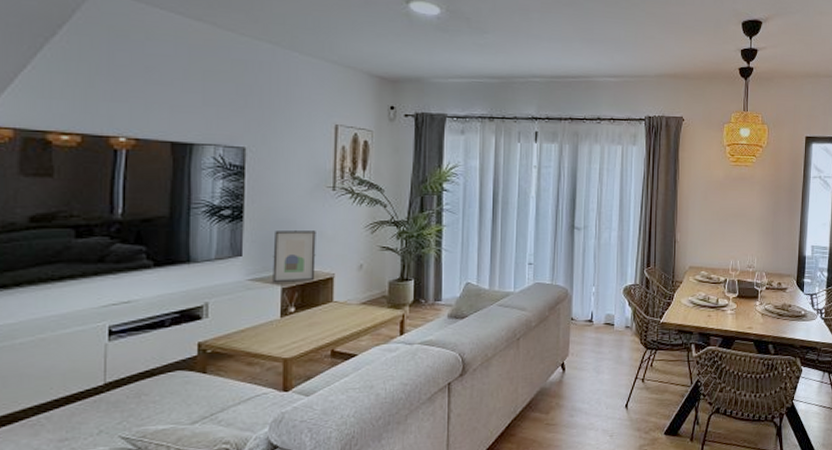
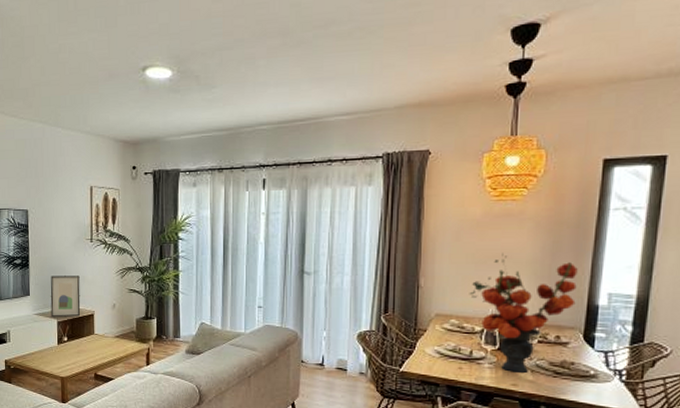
bouquet: none [715,211,791,317] -> present [469,253,578,374]

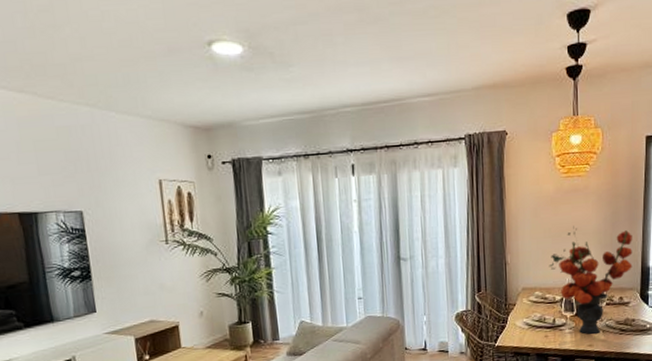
picture frame: present [50,276,81,318] -> none [121,283,162,335]

